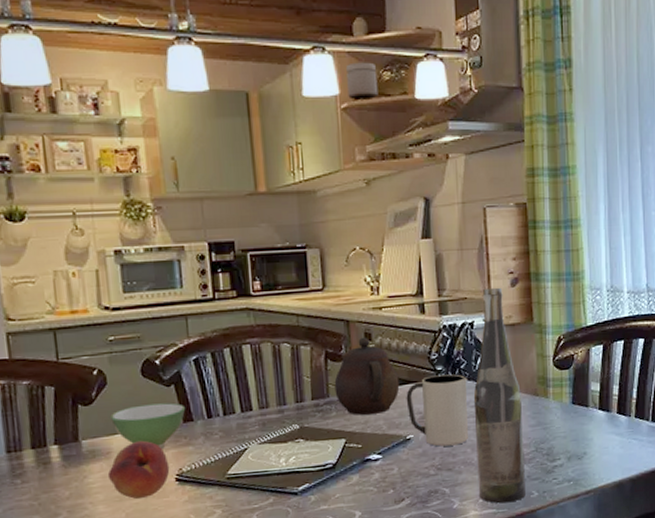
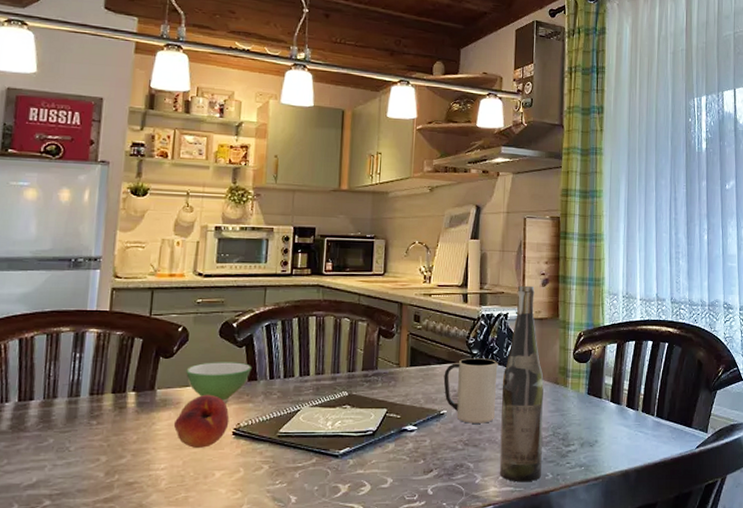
teapot: present [334,337,400,415] -> none [383,318,440,388]
jar: present [346,62,378,100] -> none [423,95,448,124]

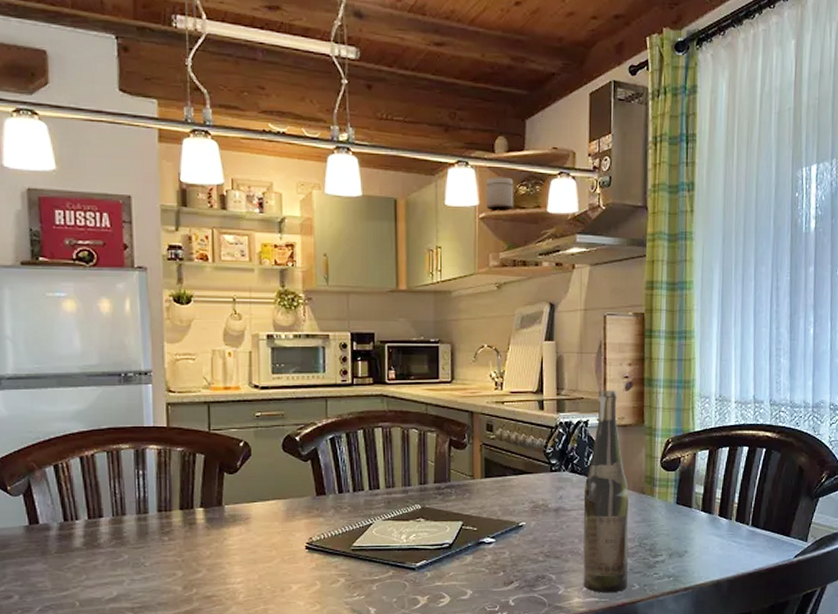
fruit: present [173,394,230,448] -> none [245,509,301,562]
bowl: present [185,362,253,403] -> none [251,476,320,518]
jar: none [423,95,448,124] -> present [486,176,514,211]
mug: present [443,358,499,424] -> none [521,468,580,535]

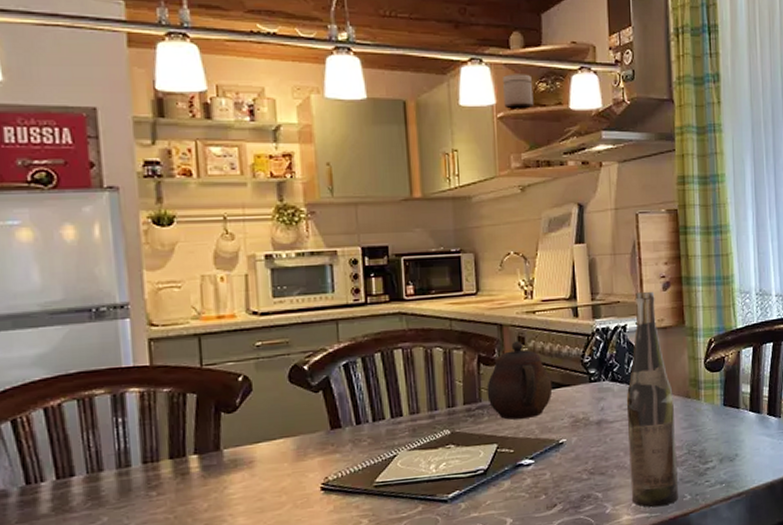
teapot: none [456,428,516,500] -> present [487,340,553,420]

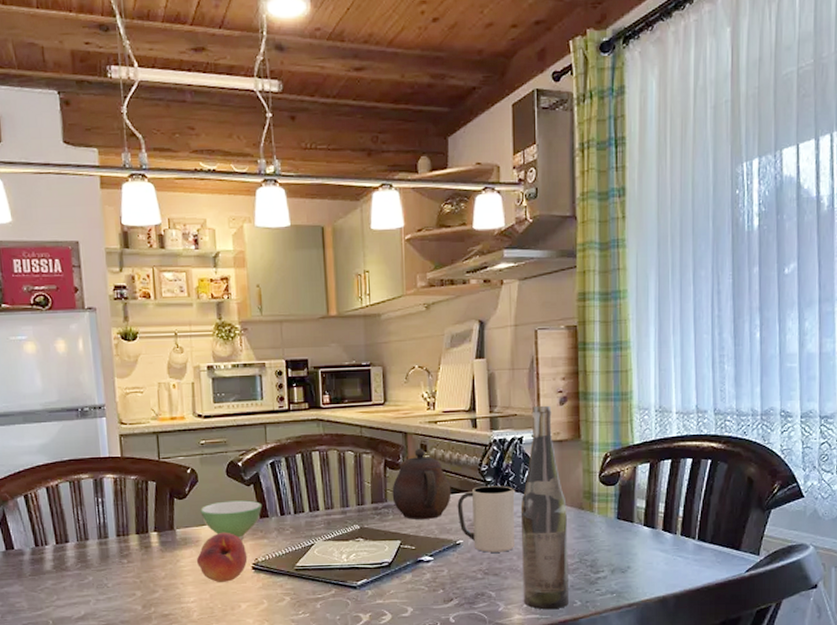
fruit: none [249,448,315,510] -> present [196,532,248,582]
bowl: none [253,409,334,457] -> present [199,500,263,540]
jar: present [503,74,534,109] -> none [411,196,439,231]
mug: none [559,377,621,451] -> present [457,486,516,553]

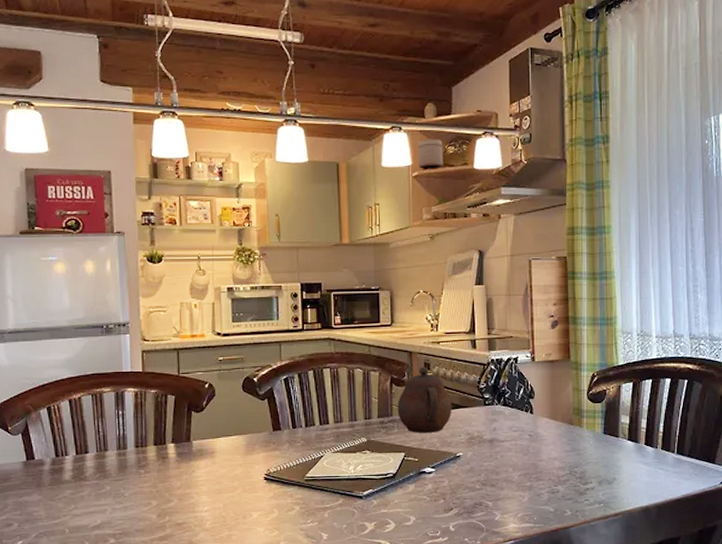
fruit: present [196,532,248,582] -> none [211,443,260,492]
bowl: present [199,500,263,540] -> none [215,414,276,452]
jar: none [411,196,439,231] -> present [418,139,444,169]
mug: present [457,486,516,553] -> none [457,402,512,465]
wine bottle: present [520,405,568,610] -> none [516,328,560,519]

